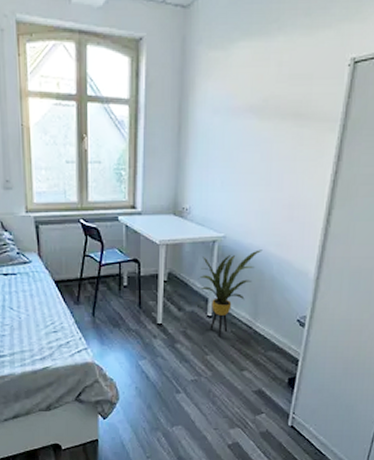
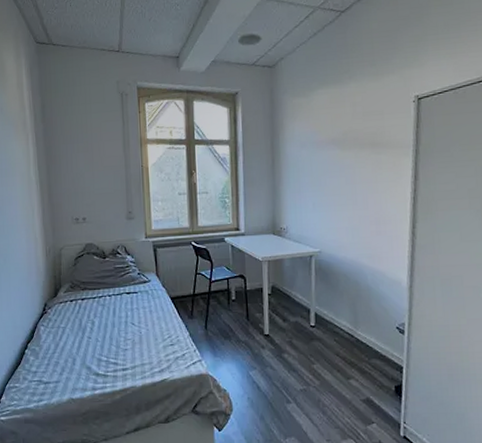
house plant: present [198,250,263,337] -> none [299,262,356,346]

